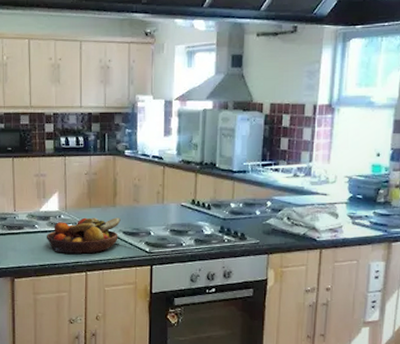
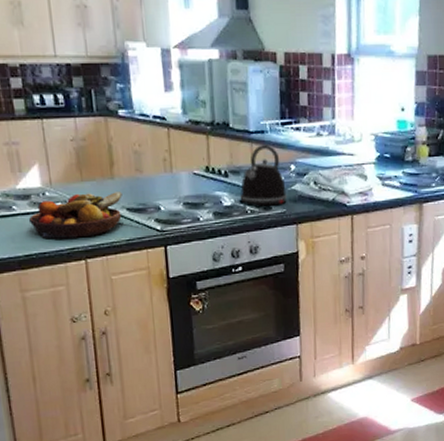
kettle: none [219,183,262,237] -> present [240,145,288,206]

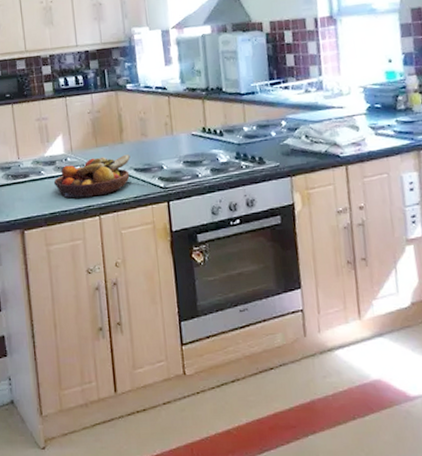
kettle: present [240,145,288,206] -> none [234,104,281,162]

